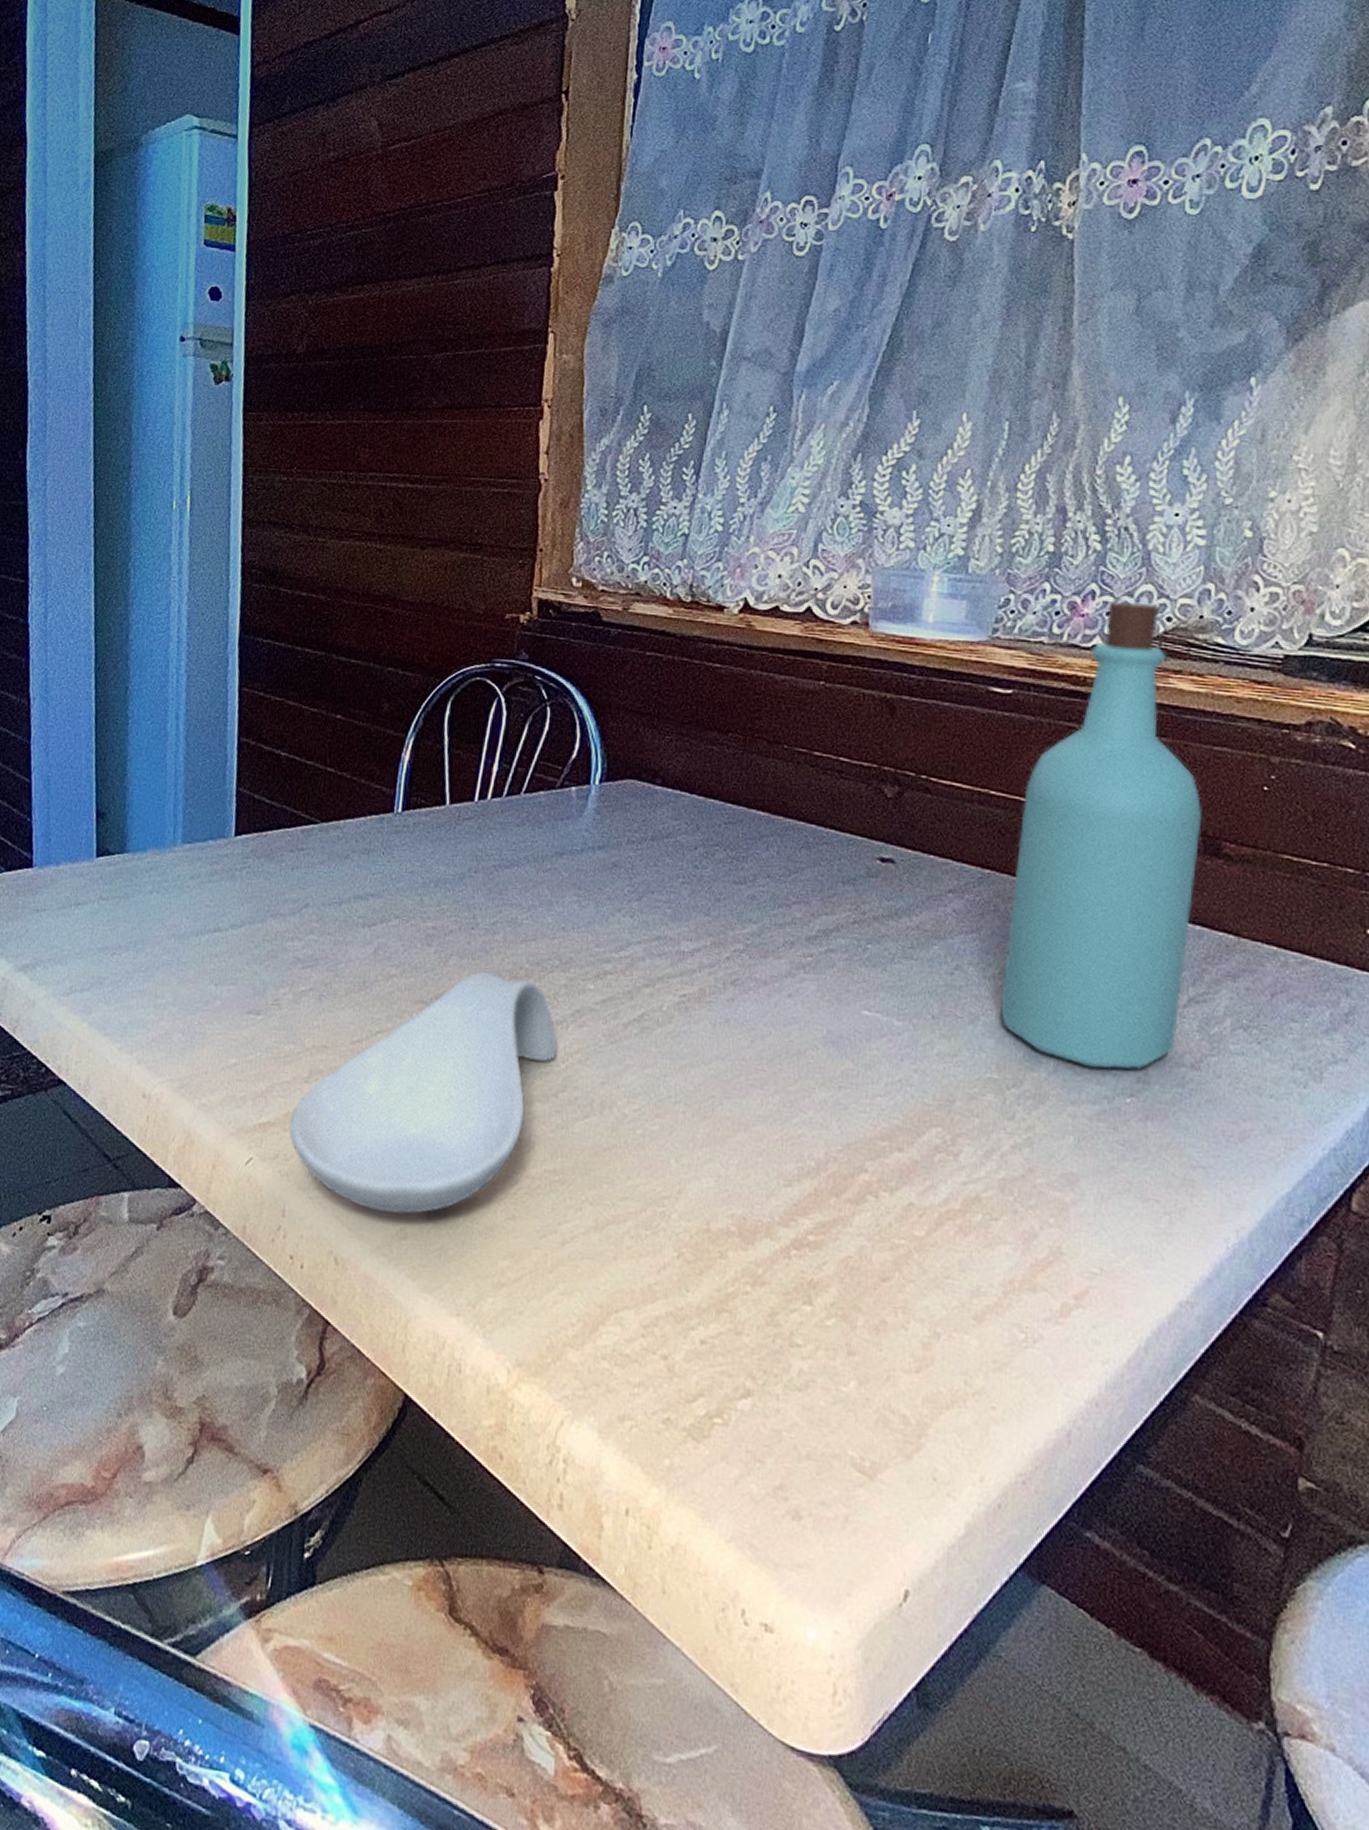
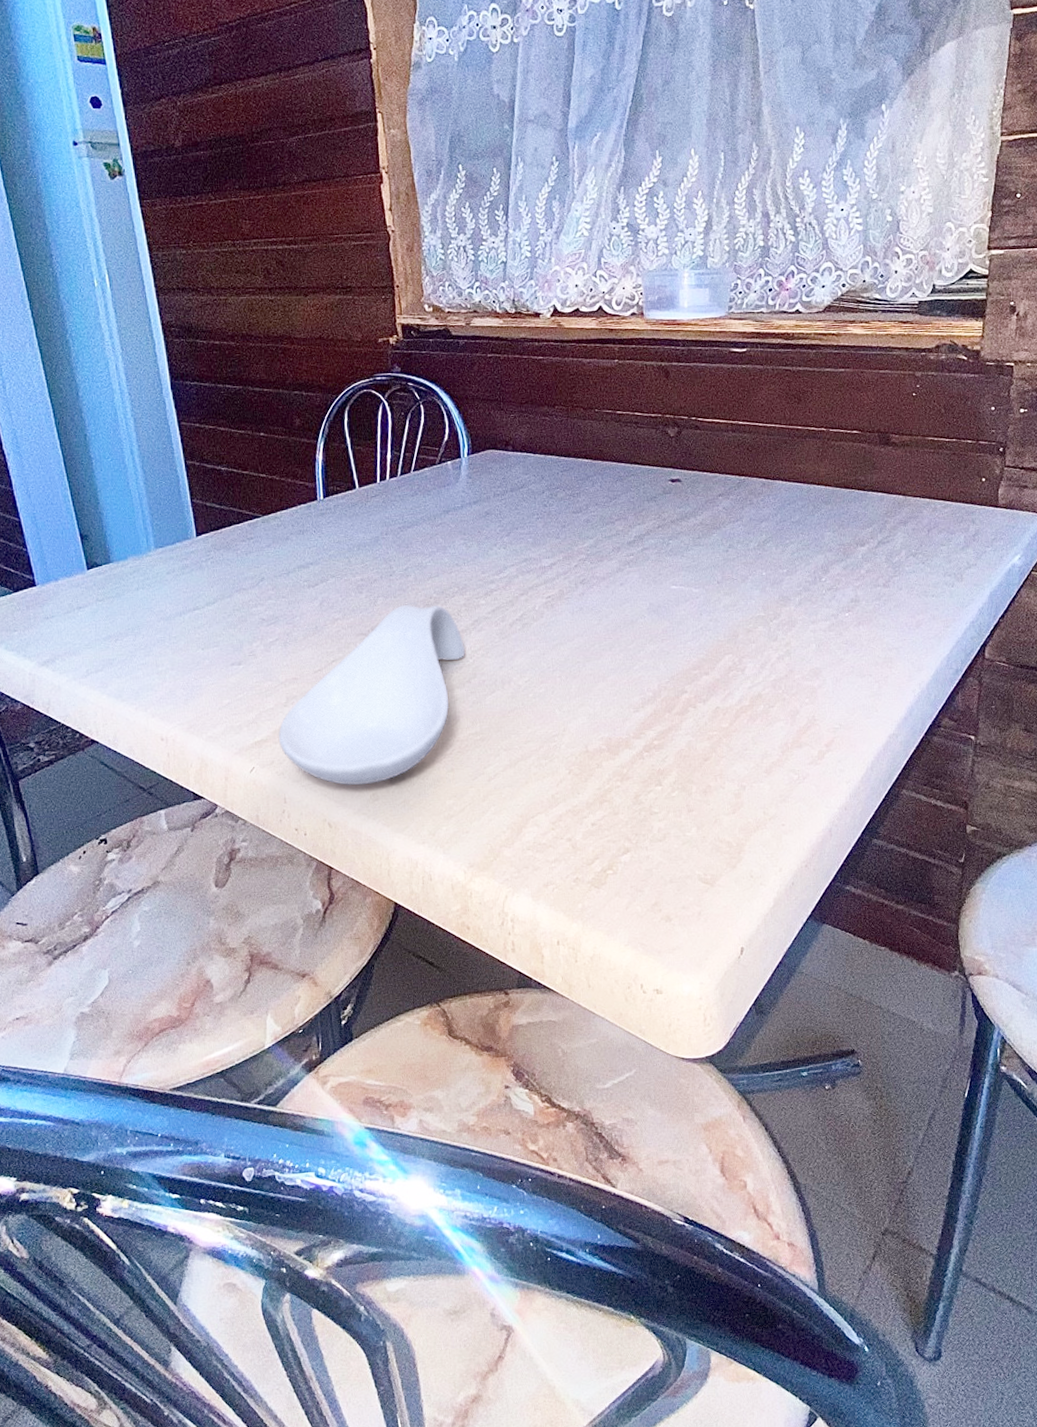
bottle: present [1000,600,1203,1070] -> none [759,275,877,598]

